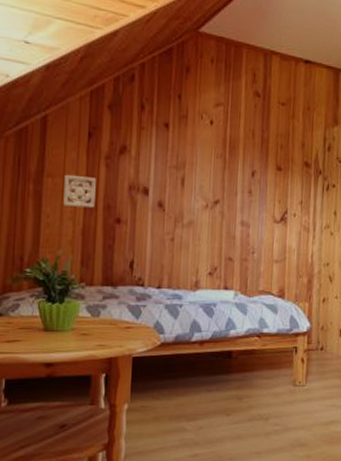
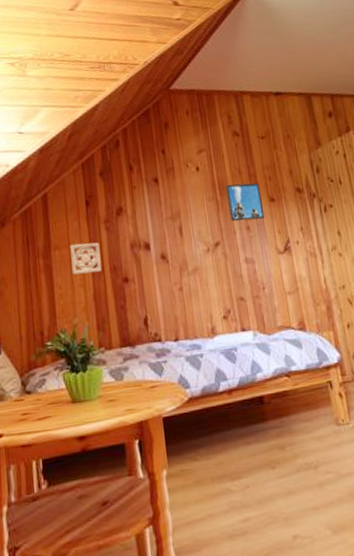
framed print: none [235,144,270,185] -> present [225,183,265,222]

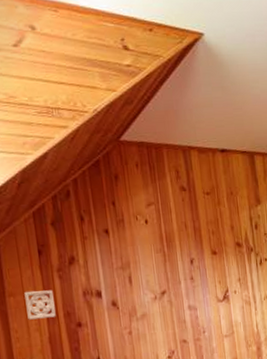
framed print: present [225,183,265,222] -> none [172,236,208,273]

